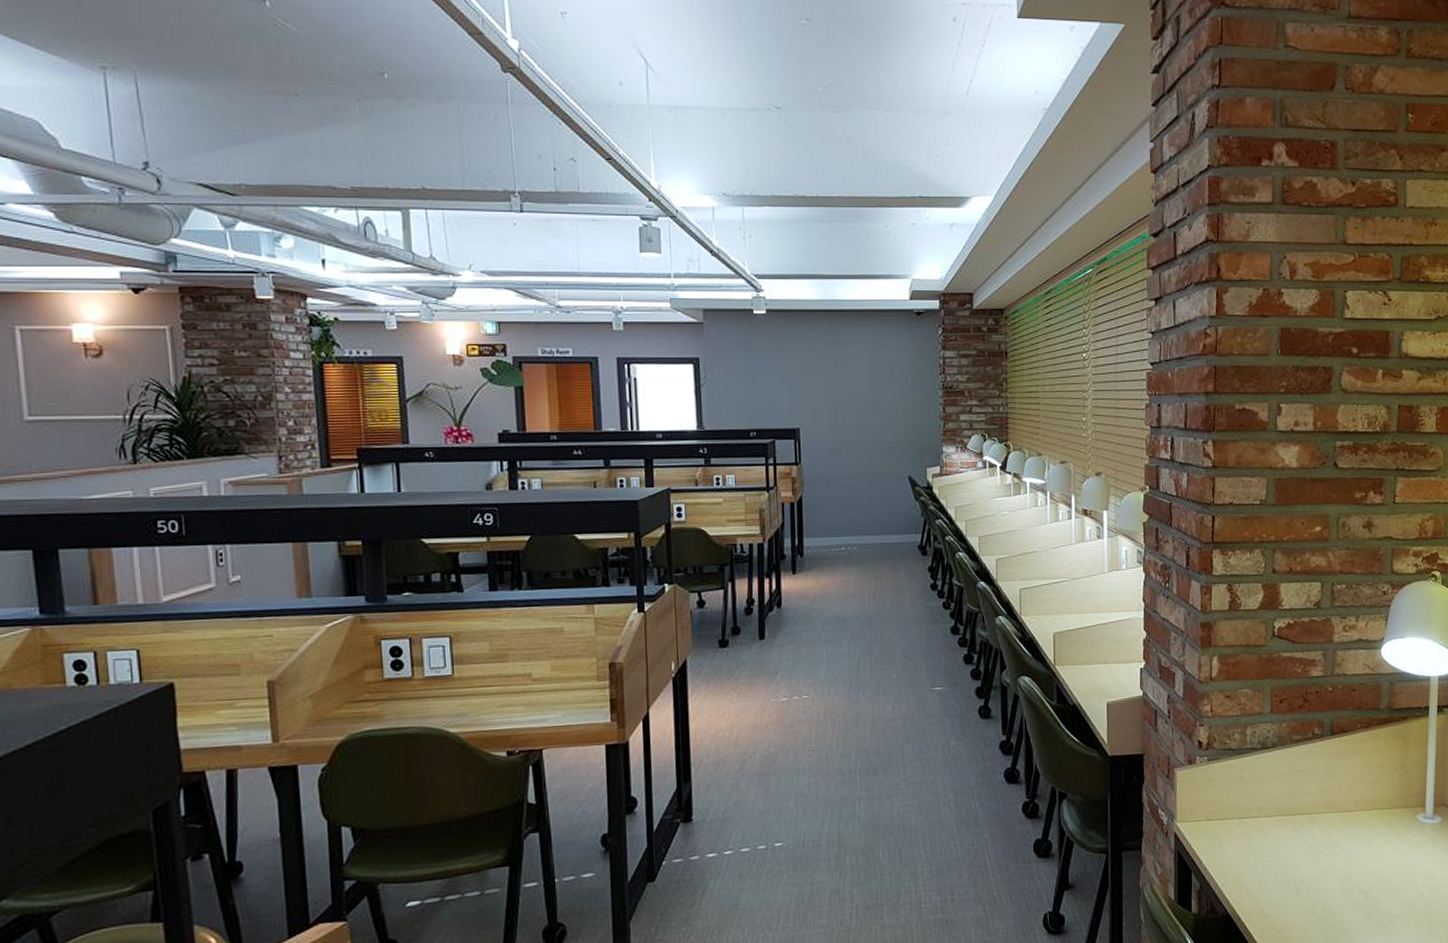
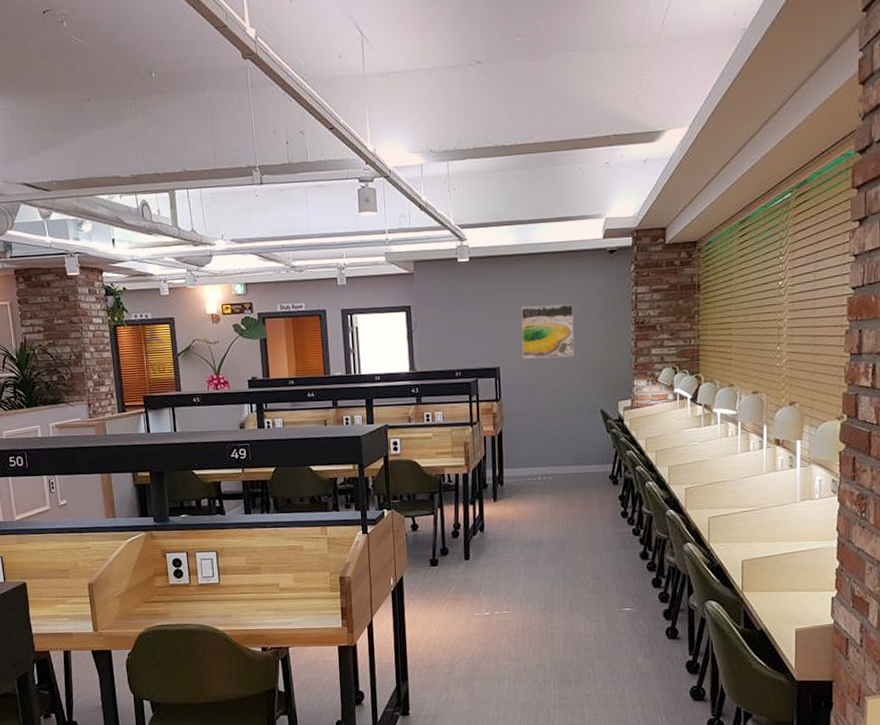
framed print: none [823,364,880,421] -> present [521,304,574,359]

